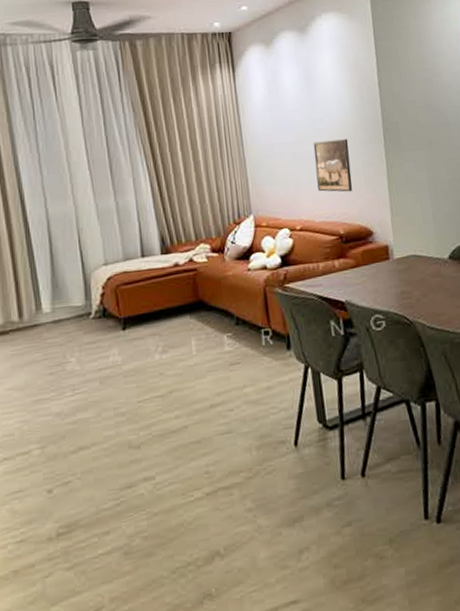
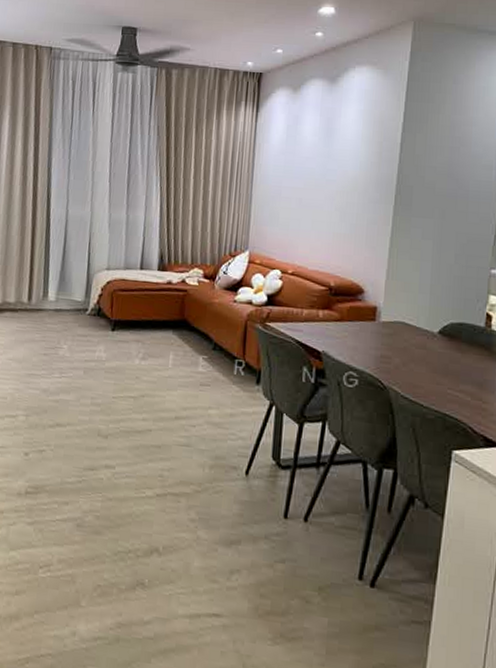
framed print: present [313,139,353,192] -> none [317,192,357,247]

